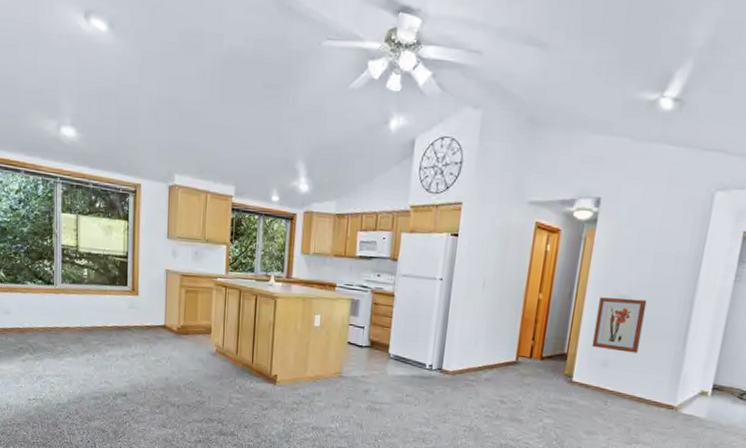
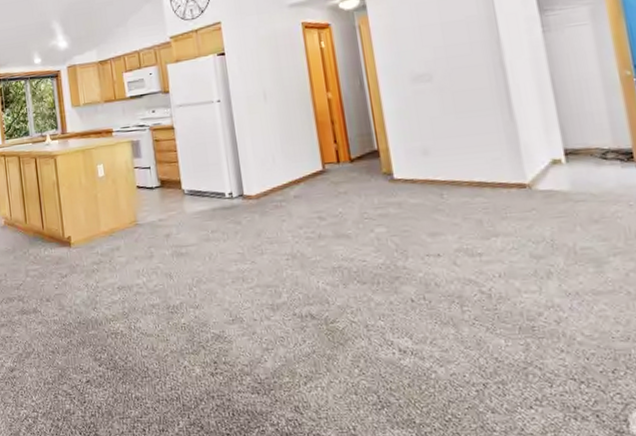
wall art: present [592,297,647,353] -> none [395,74,459,137]

